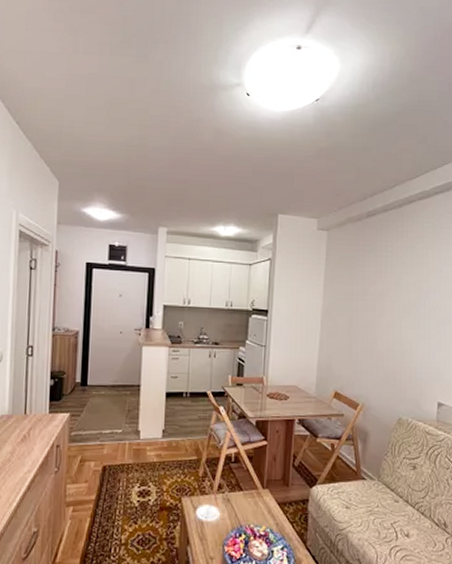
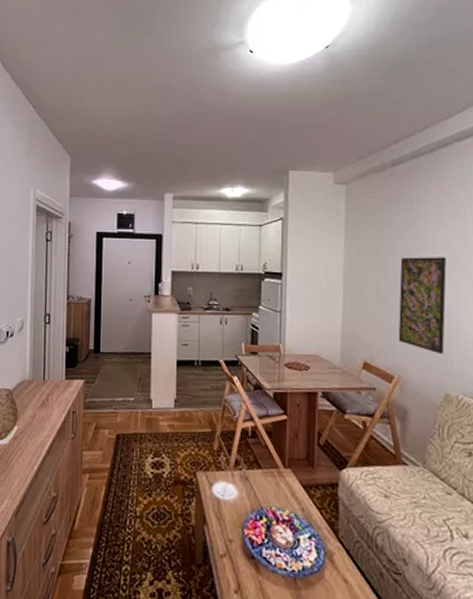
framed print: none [364,299,405,385] -> present [398,257,447,355]

